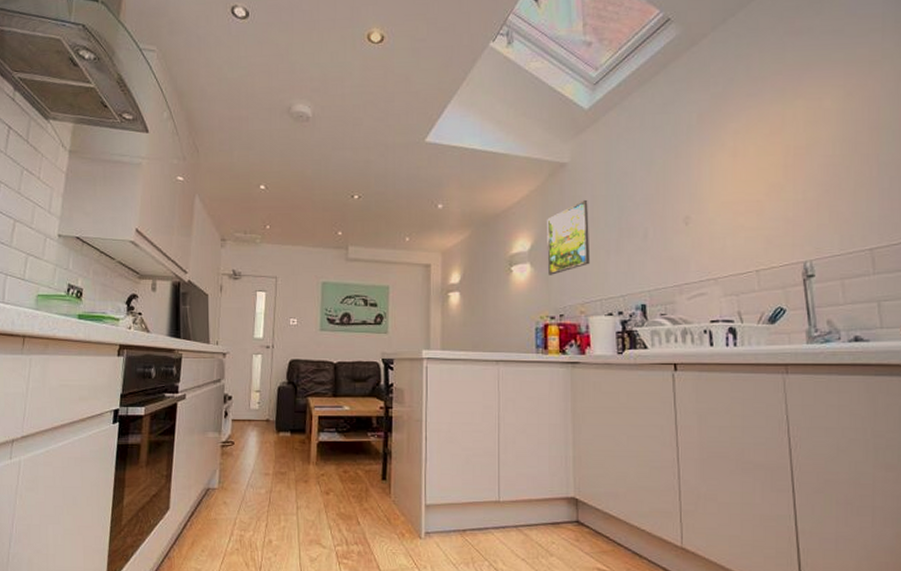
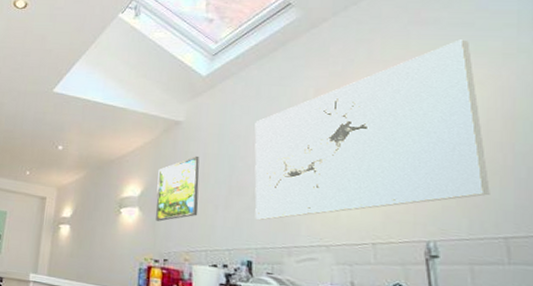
wall art: none [641,48,858,260] -> present [254,39,490,220]

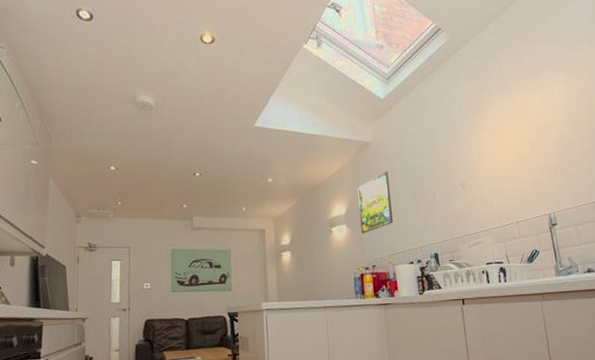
wall art: present [254,39,490,220] -> none [426,53,583,218]

